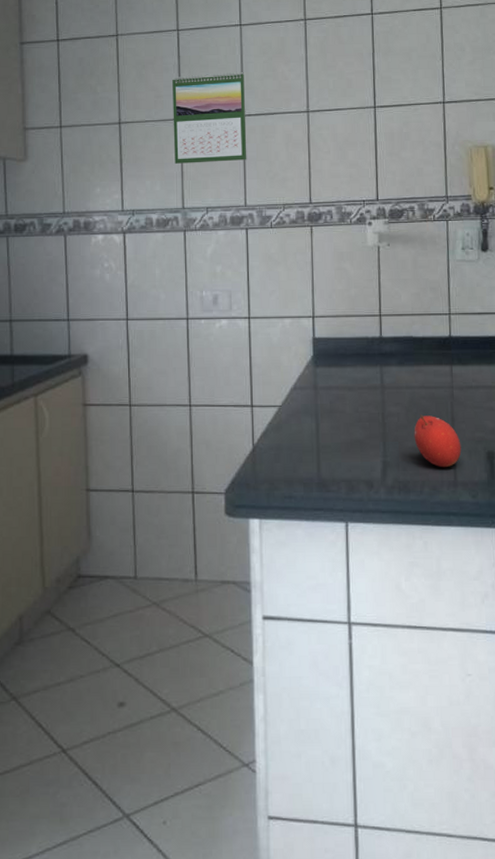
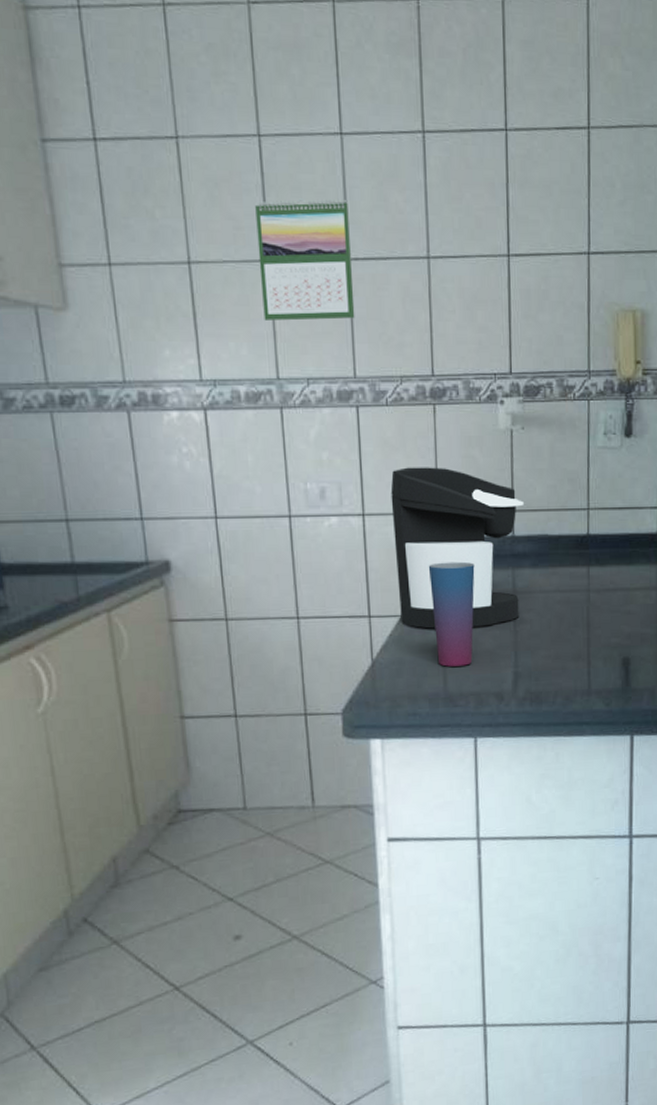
coffee maker: none [273,278,390,419] -> present [390,467,524,629]
cup: none [304,359,346,454] -> present [428,561,475,667]
fruit: present [414,414,462,467] -> none [547,621,596,676]

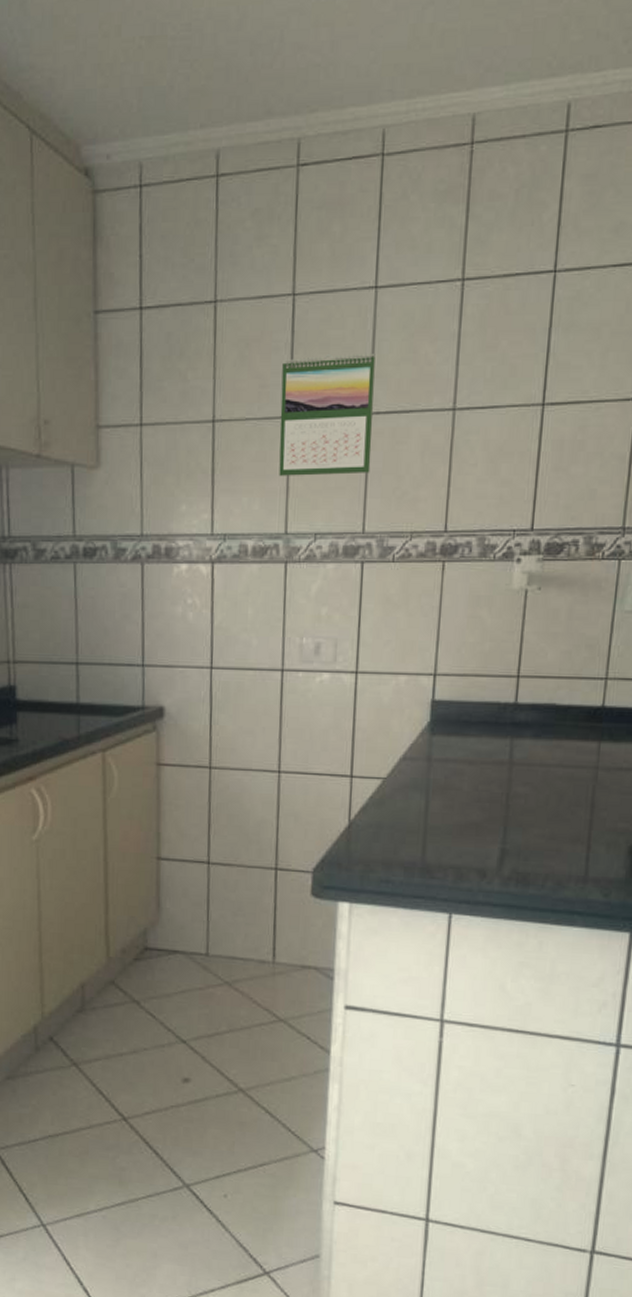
coffee maker: present [390,467,524,629] -> none [383,626,532,797]
cup: present [428,561,475,667] -> none [418,726,470,837]

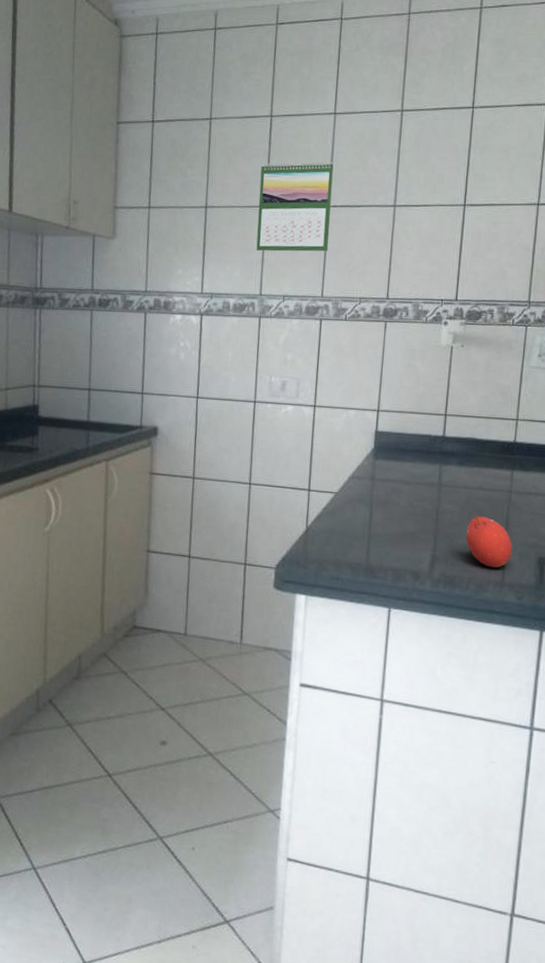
fruit: none [542,798,599,860] -> present [465,515,513,568]

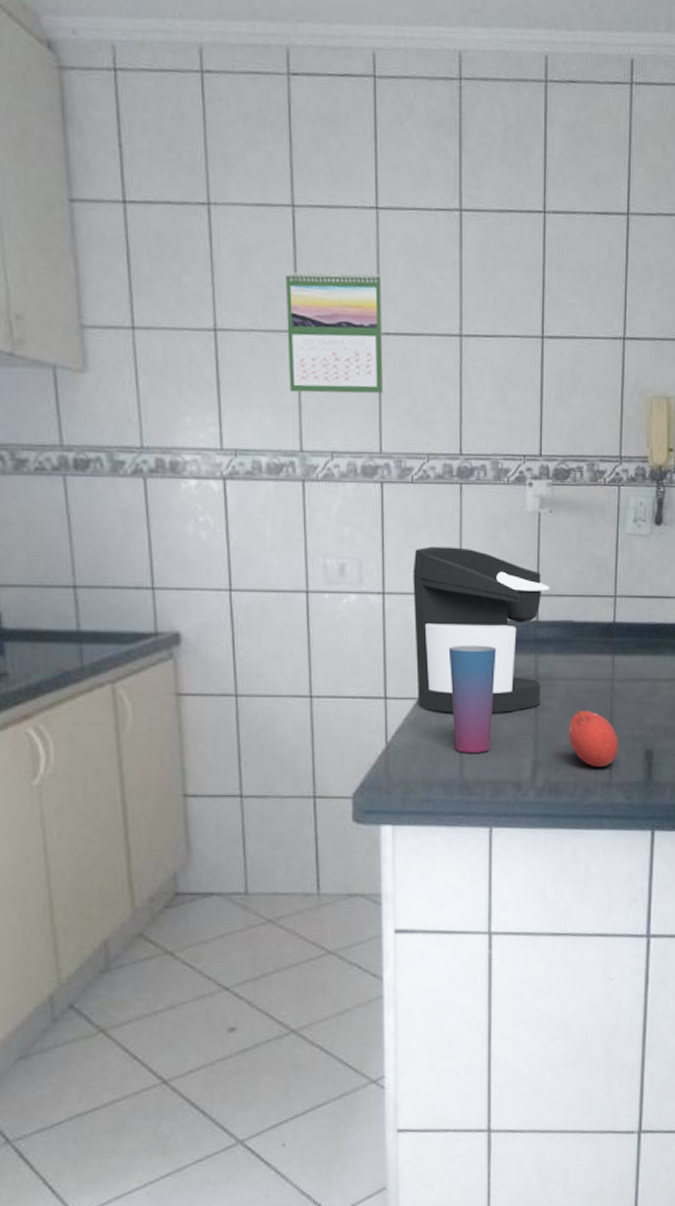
coffee maker: none [335,371,457,512] -> present [413,546,549,713]
cup: none [363,451,406,543] -> present [448,645,496,753]

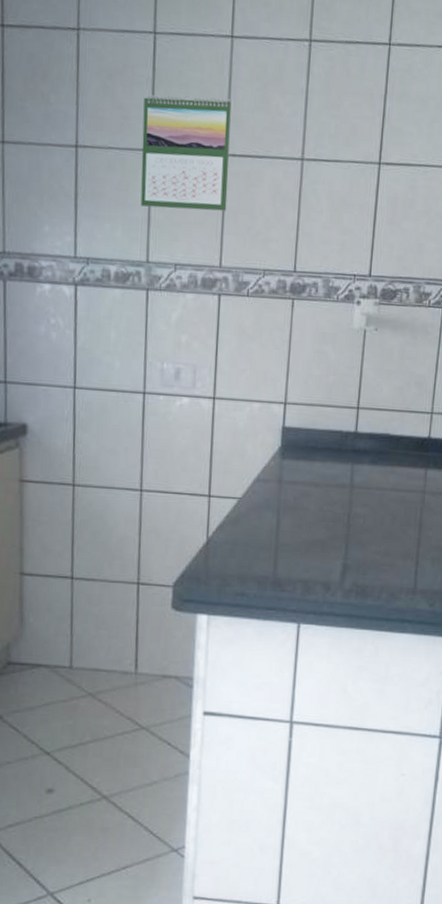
coffee maker: present [413,546,549,713] -> none [239,356,370,517]
cup: present [448,645,496,753] -> none [270,450,316,553]
fruit: present [568,709,619,767] -> none [378,518,426,574]

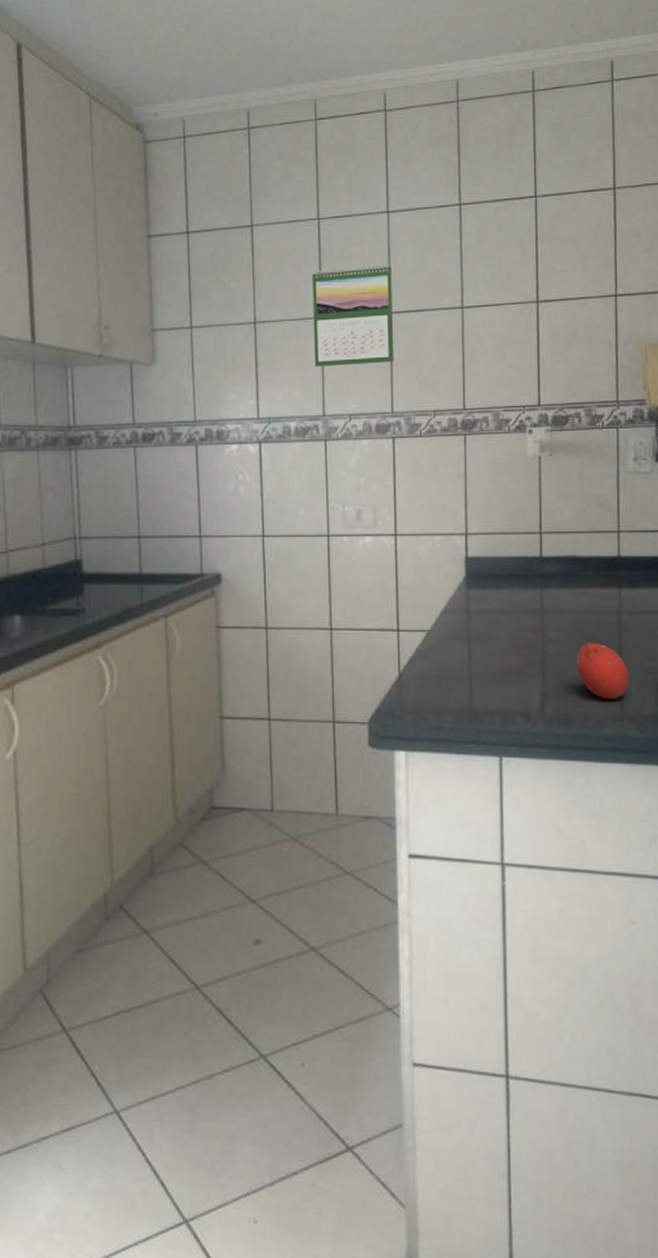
fruit: none [378,518,426,574] -> present [576,641,630,699]

